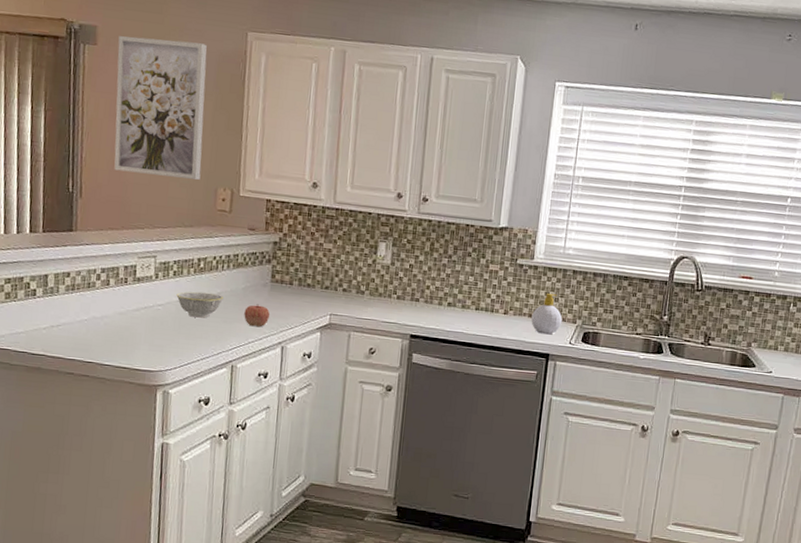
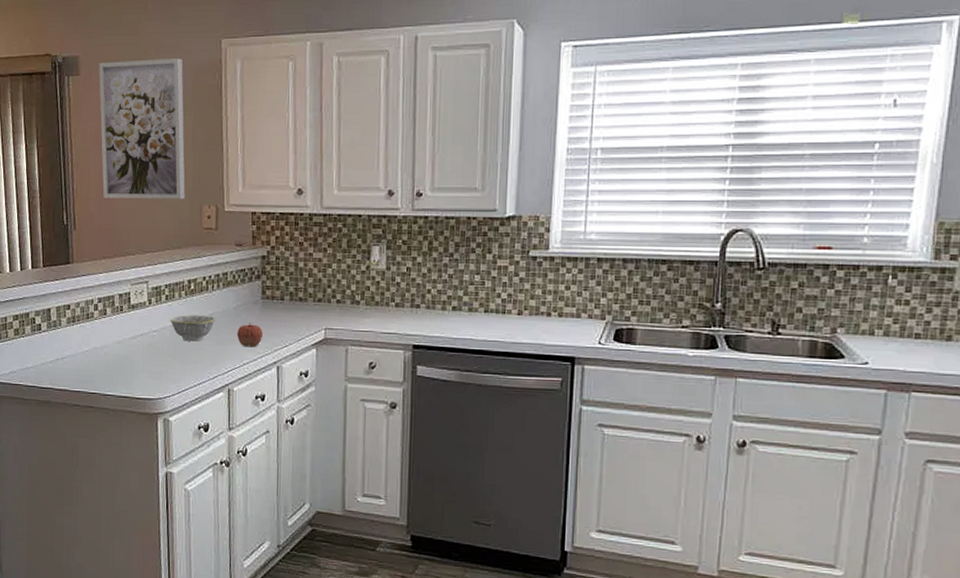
soap bottle: present [531,293,563,335] -> none [550,287,588,335]

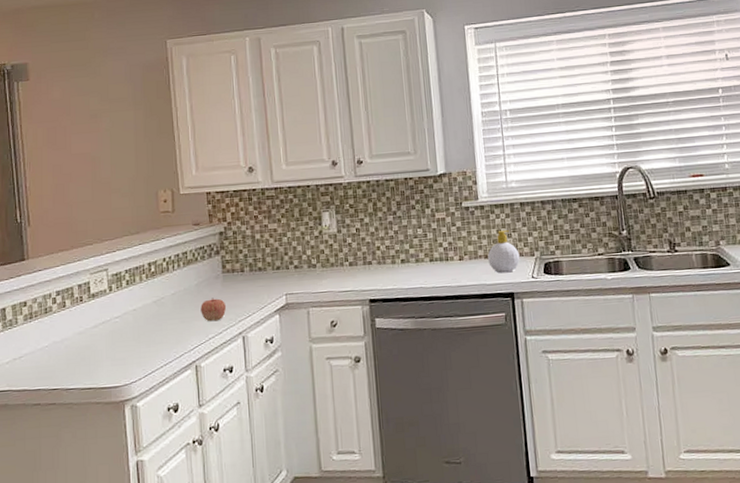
wall art: present [99,58,185,199] -> none [48,59,140,193]
bowl: present [170,314,215,342] -> none [132,295,178,324]
soap bottle: none [550,287,588,335] -> present [487,230,520,274]

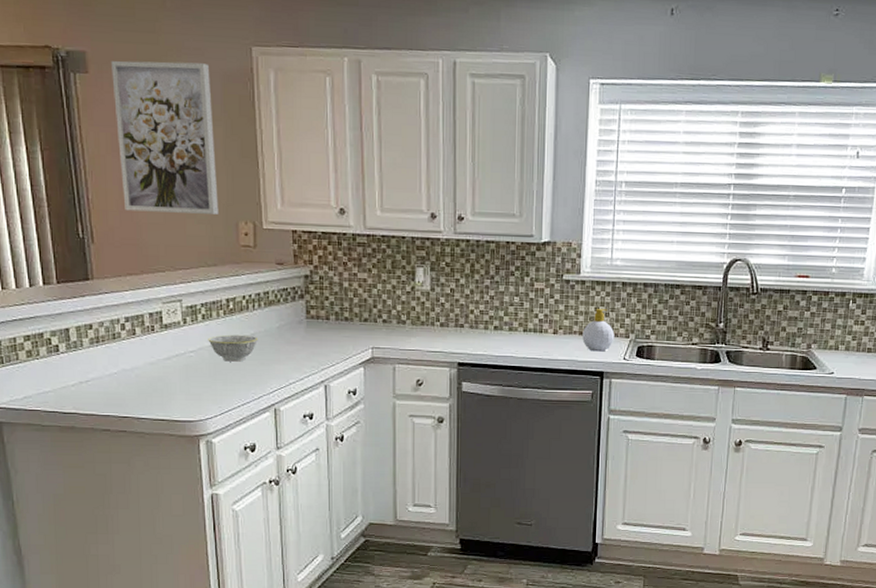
wall art: none [48,59,140,193] -> present [111,60,219,214]
bowl: none [132,295,178,324] -> present [208,334,258,362]
apple: present [200,297,227,322] -> none [282,342,309,367]

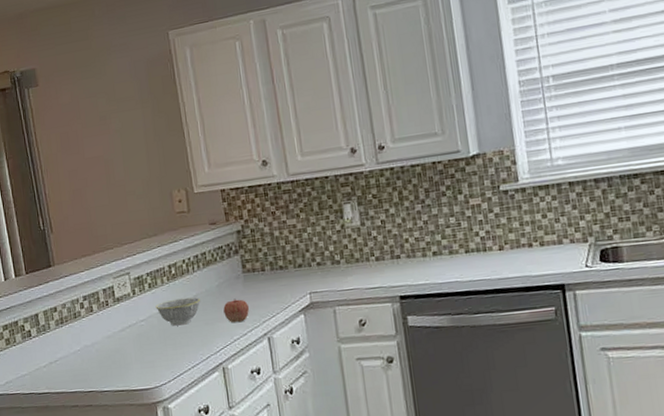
wall art: present [111,60,219,214] -> none [55,55,154,199]
apple: none [282,342,309,367] -> present [223,298,250,323]
soap bottle: present [582,309,615,352] -> none [532,214,571,263]

